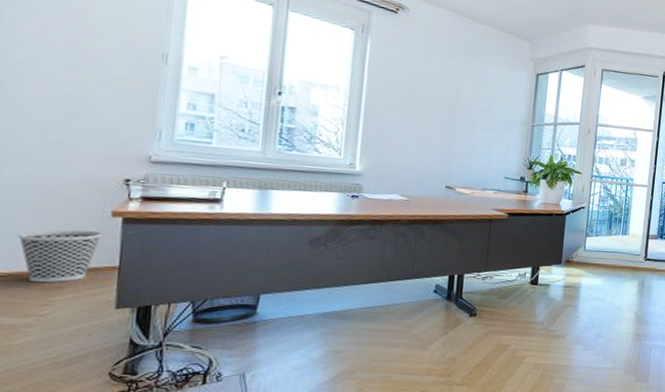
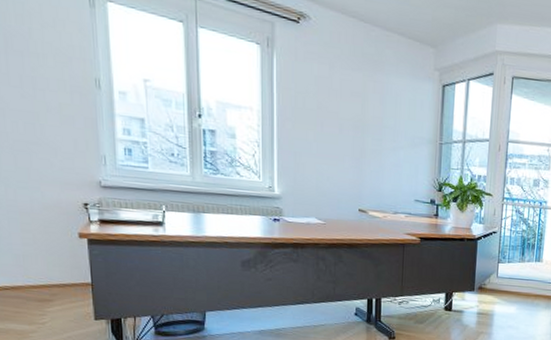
wastebasket: present [17,230,103,283] -> none [12,249,75,296]

